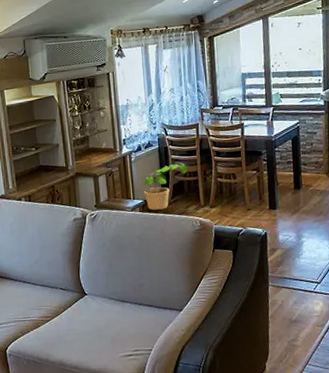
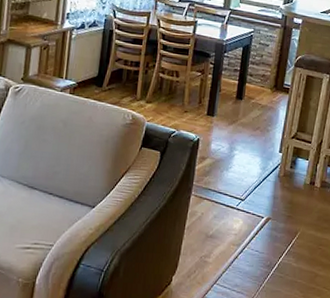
potted plant: present [143,162,189,210] -> none [78,49,133,96]

